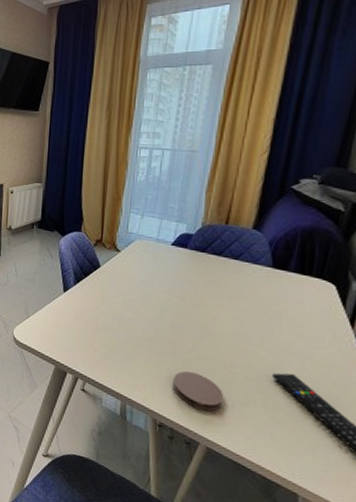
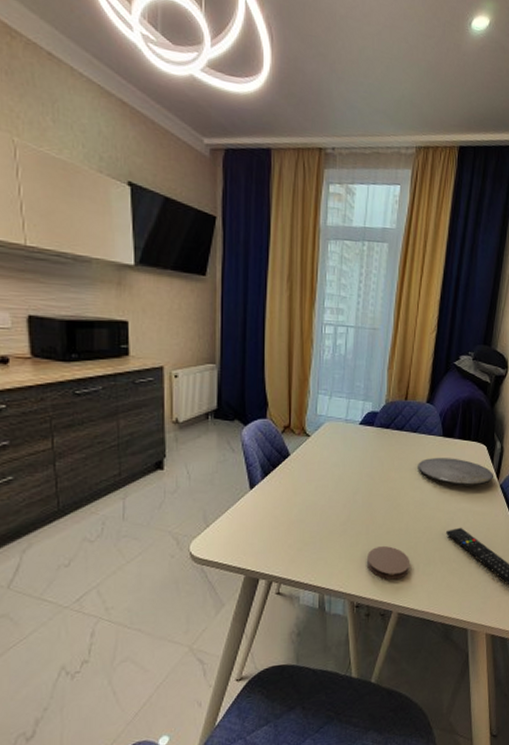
plate: none [238,289,347,331] -> present [418,458,494,486]

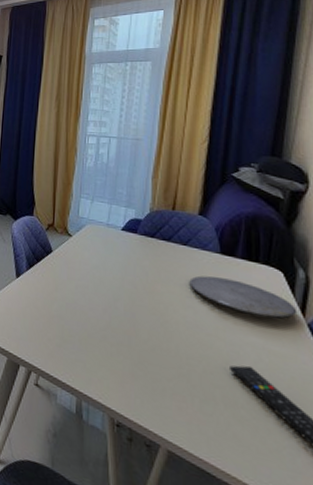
coaster: present [366,546,411,580] -> none [128,363,183,409]

